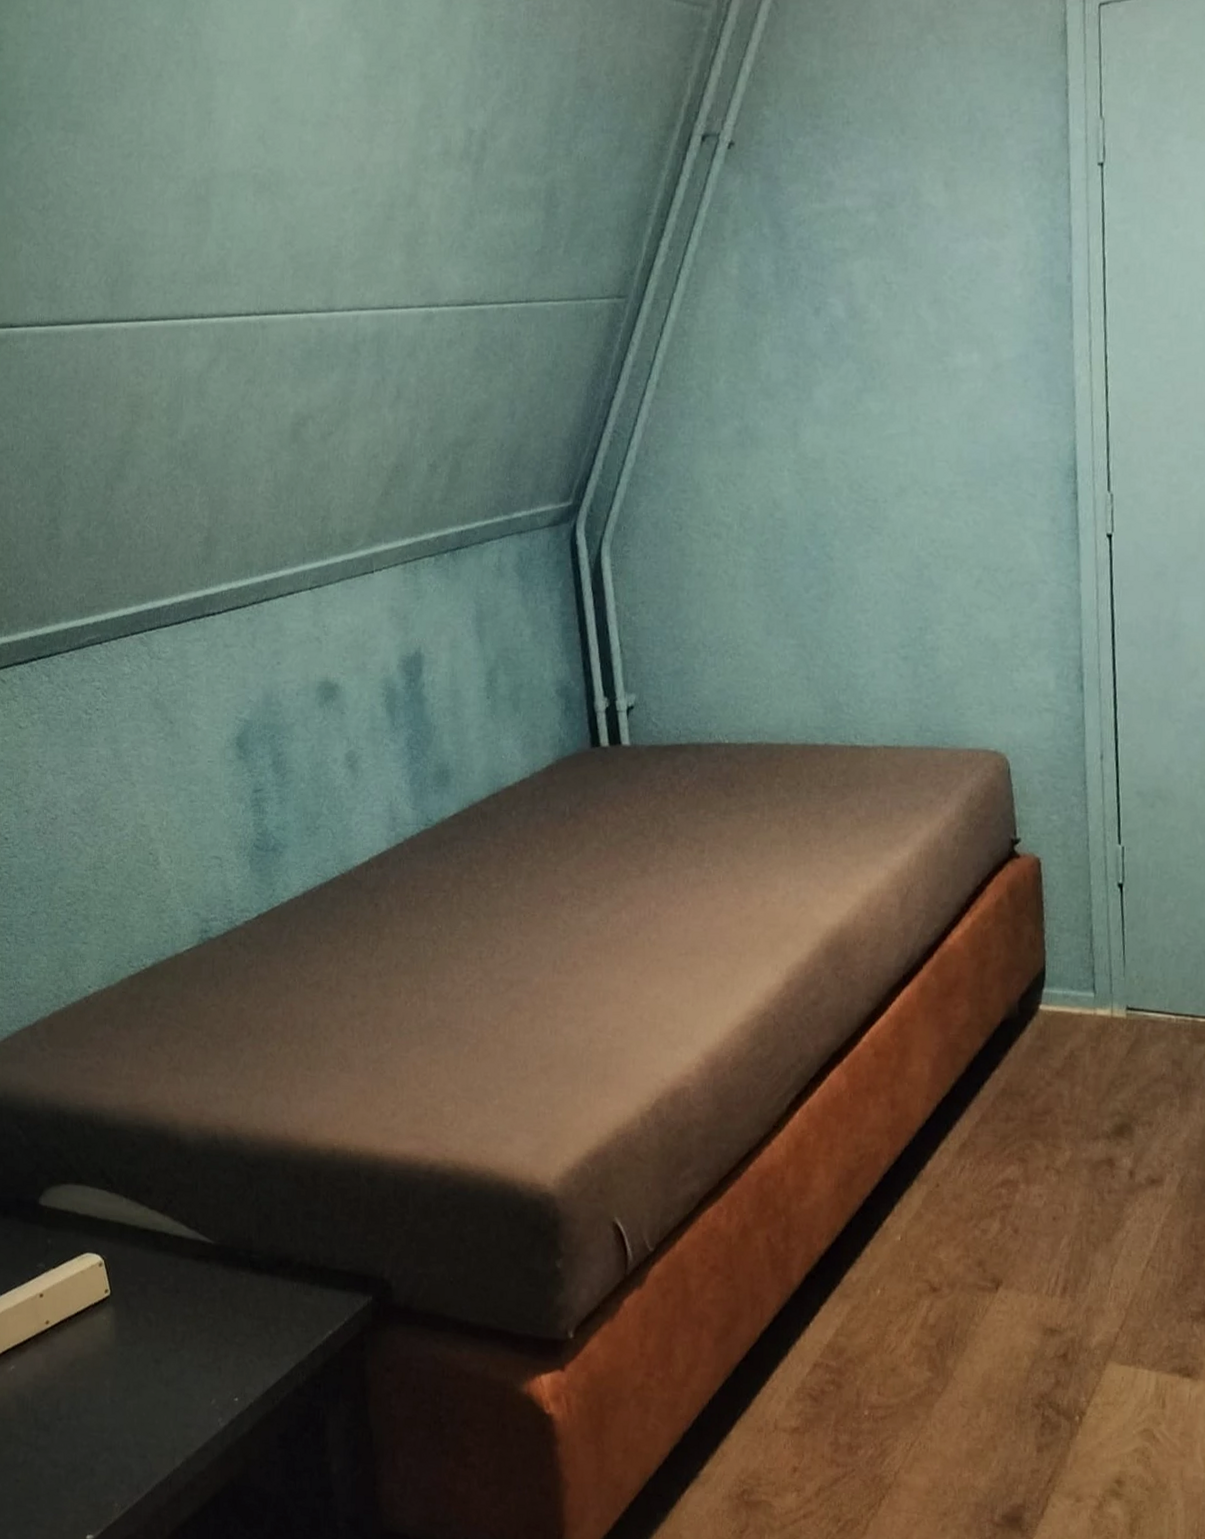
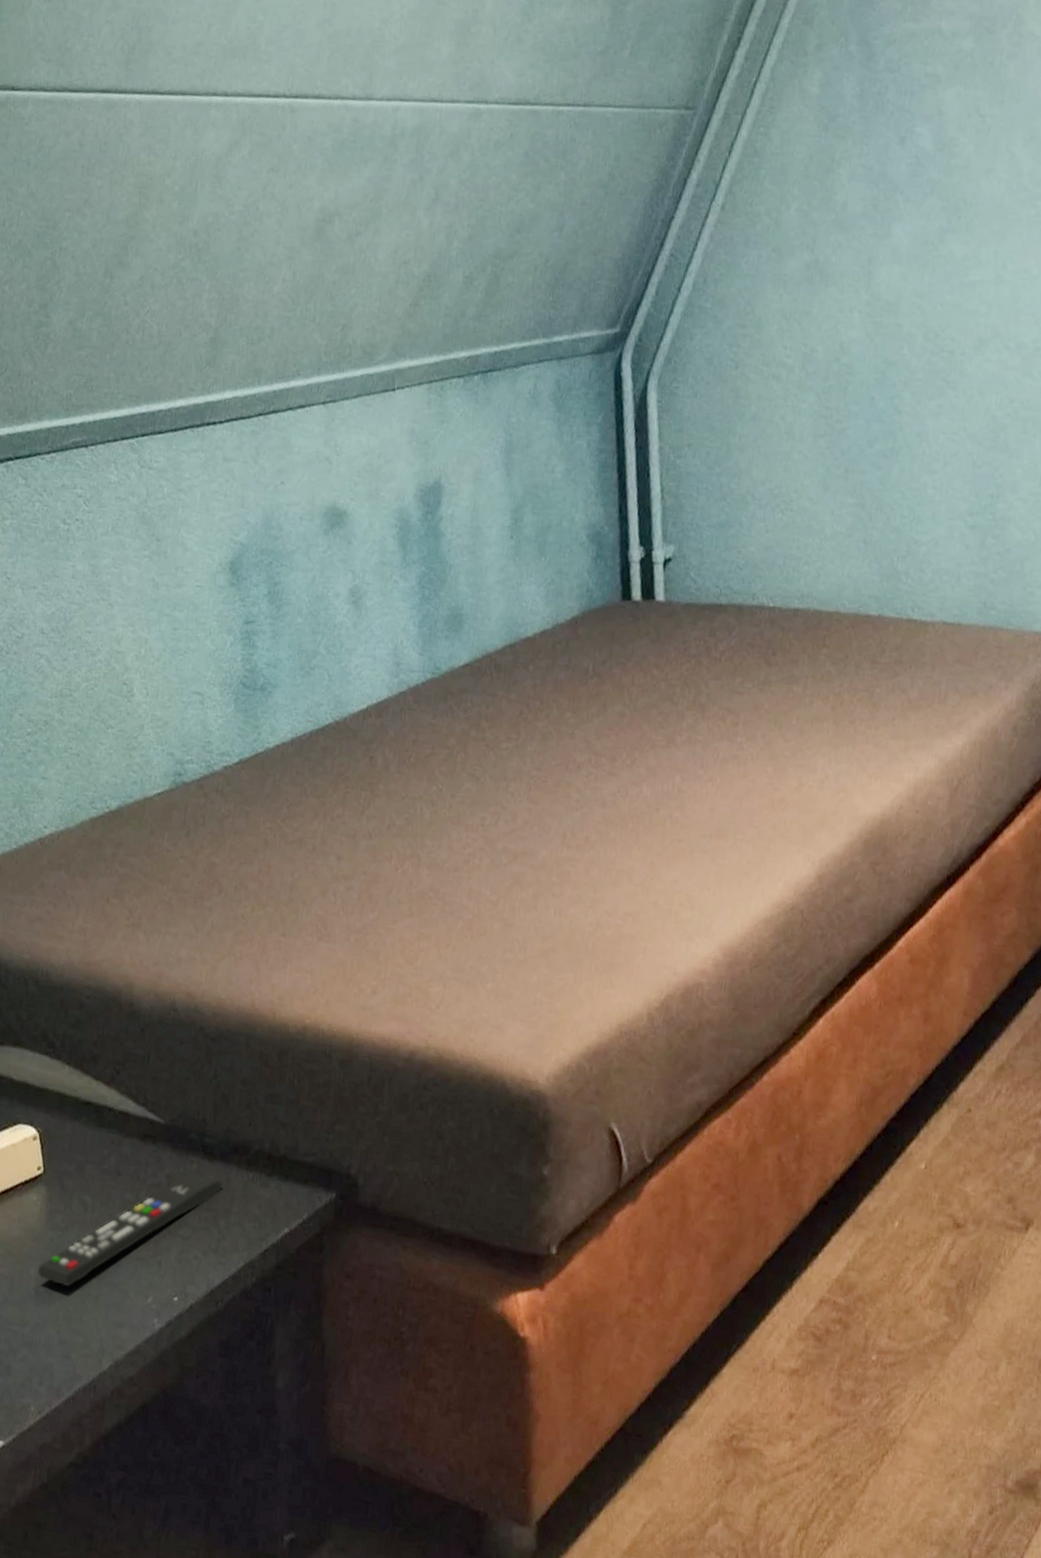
remote control: none [111,1286,271,1394] -> present [37,1172,223,1286]

